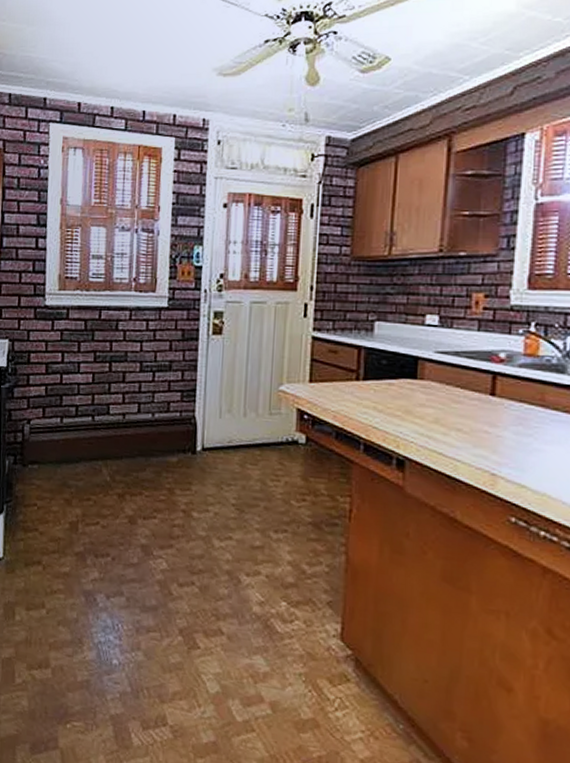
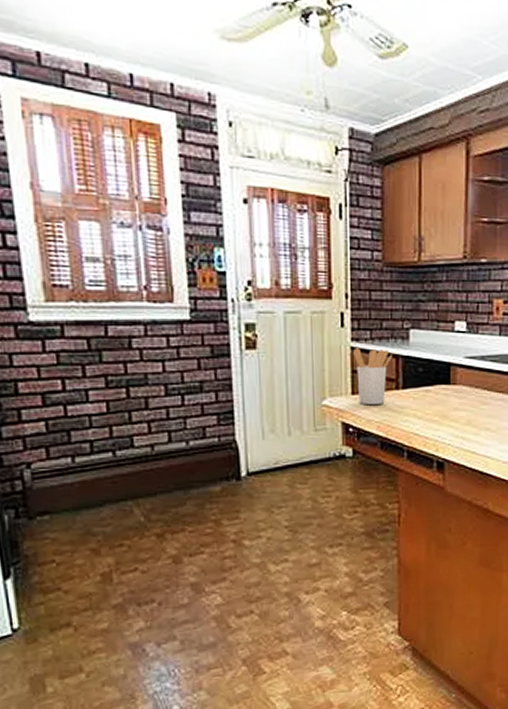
utensil holder: none [314,338,355,395] -> present [353,348,393,406]

